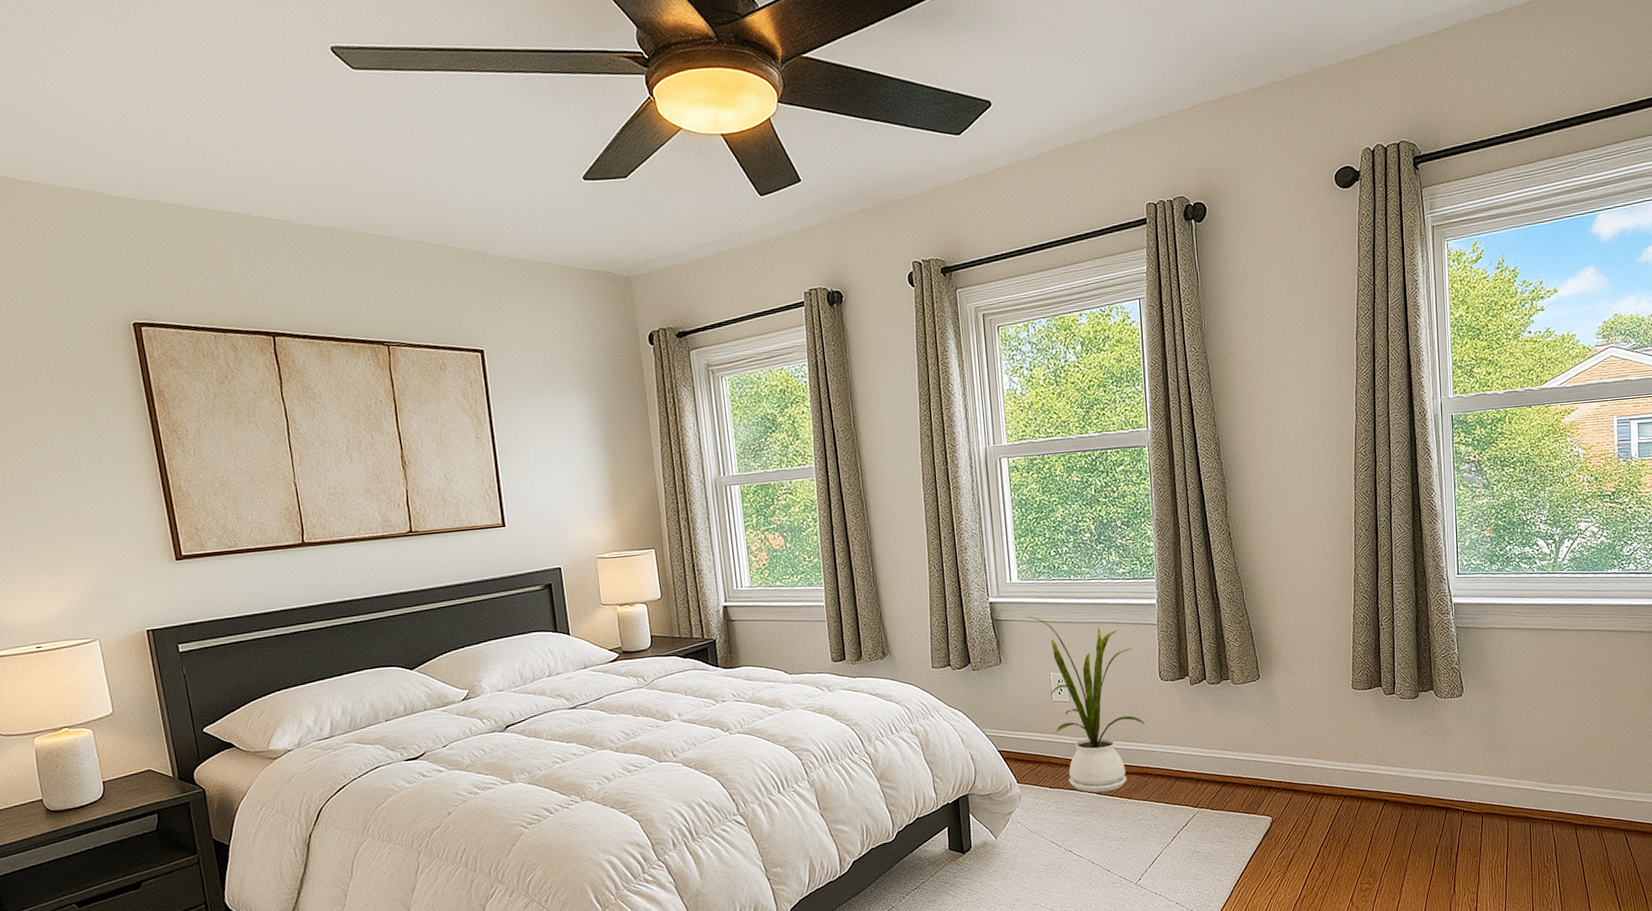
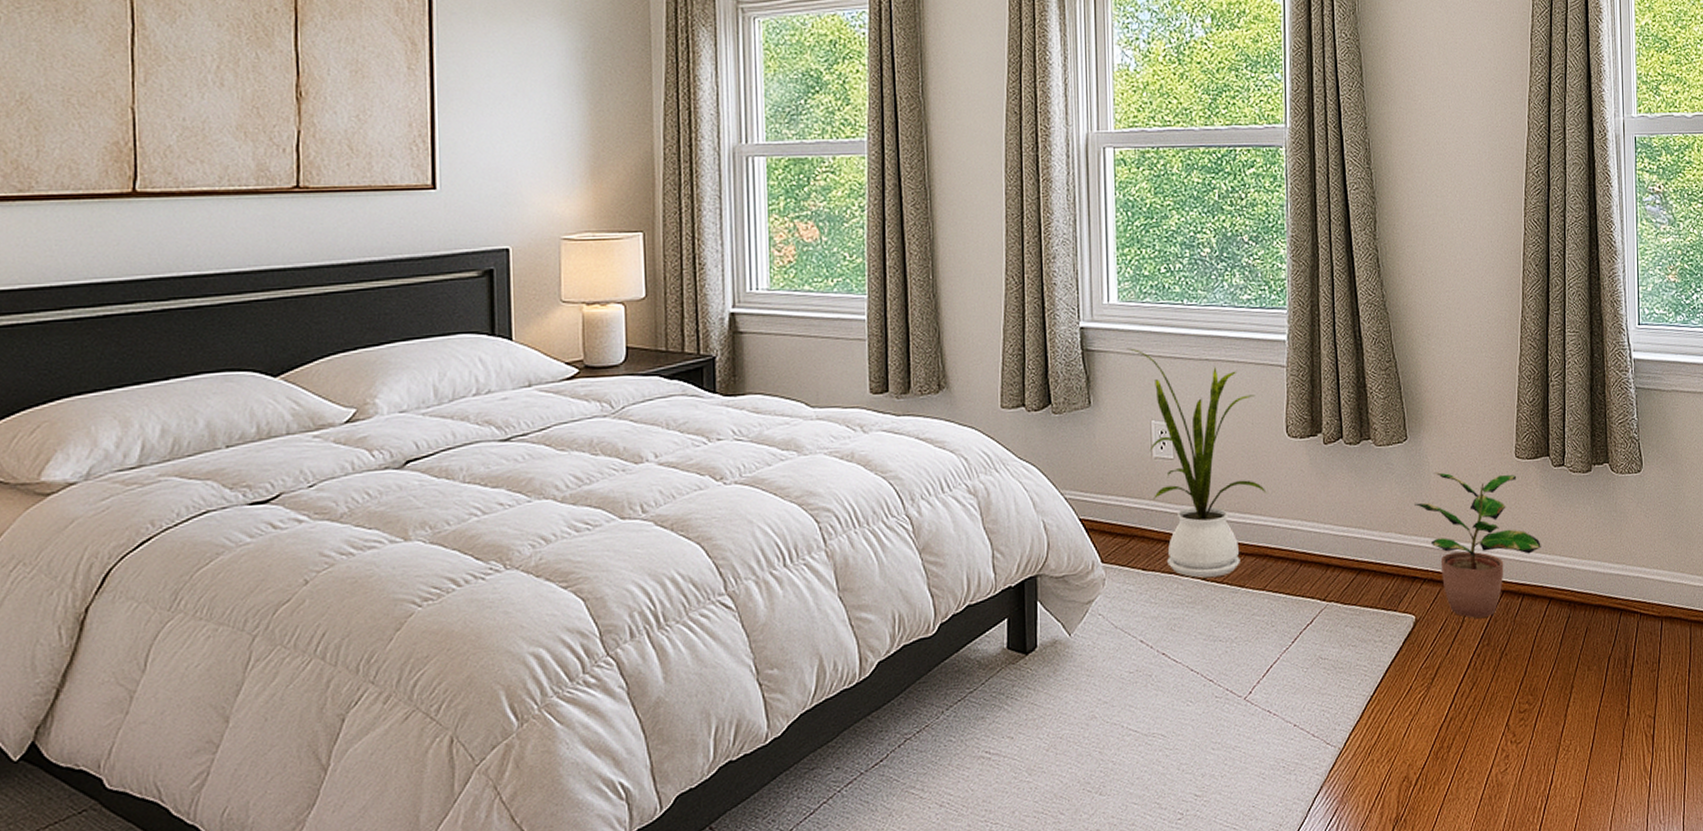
potted plant: none [1268,703,1376,818] -> present [1414,472,1541,618]

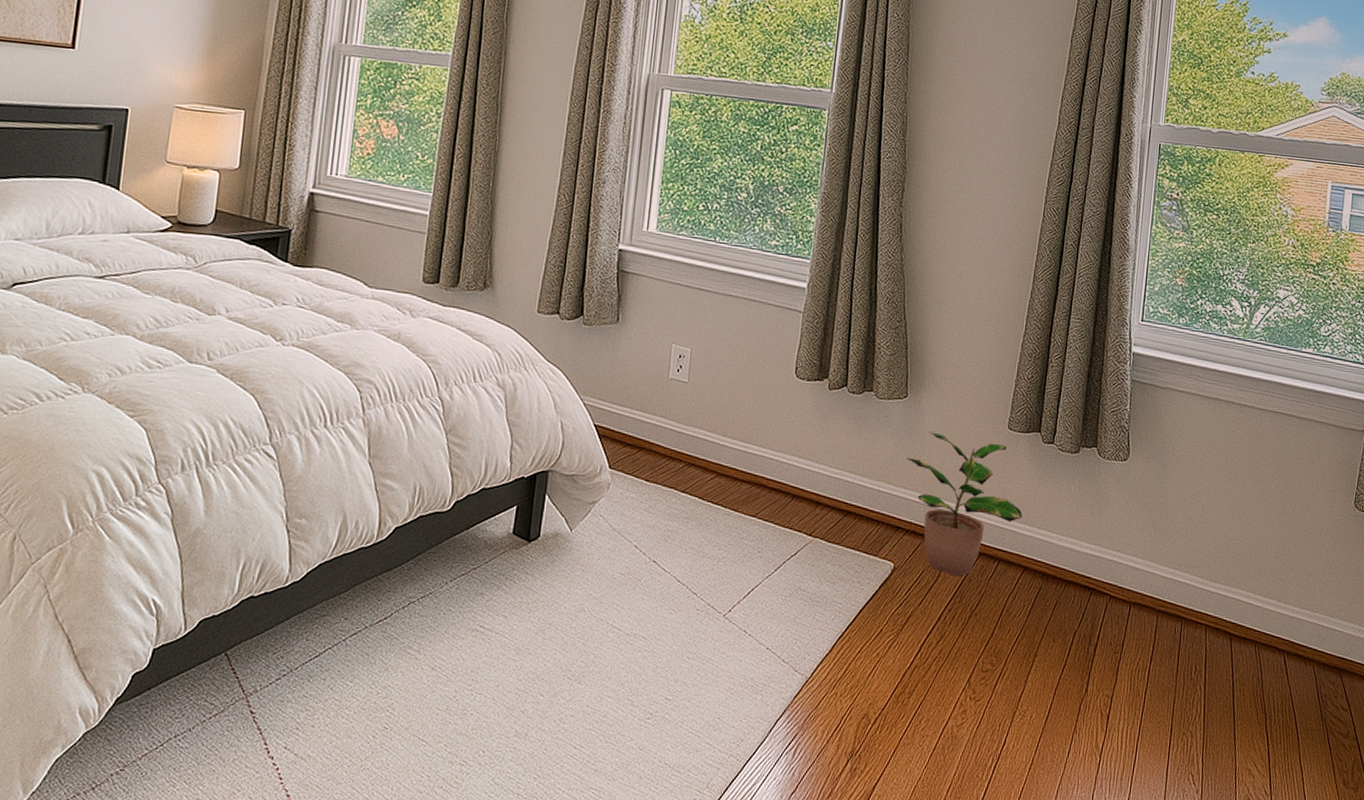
house plant: present [1127,348,1267,578] -> none [659,274,771,498]

